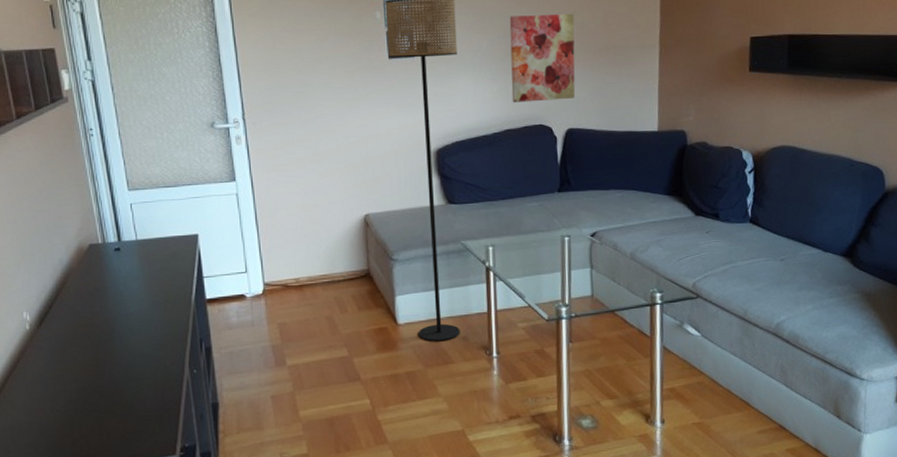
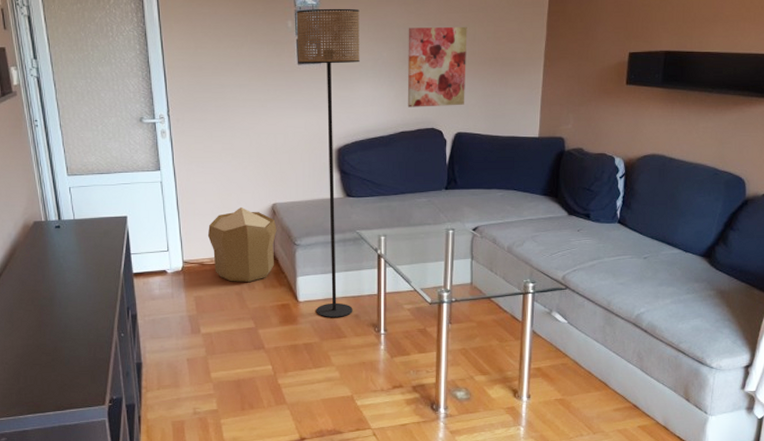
pouf: none [291,220,371,305] -> present [207,208,277,282]

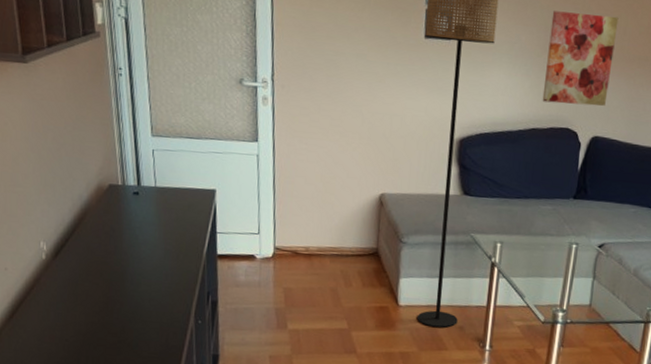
pouf: present [207,208,277,282] -> none [304,194,383,278]

